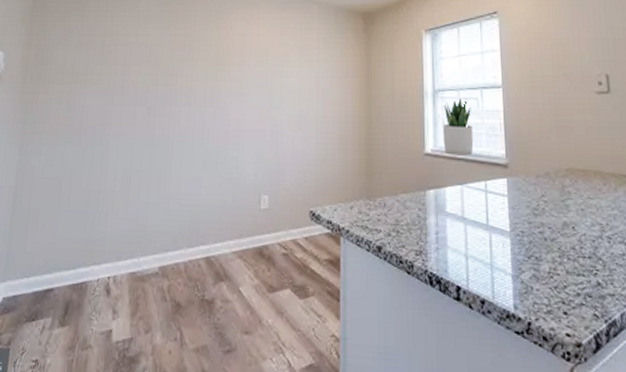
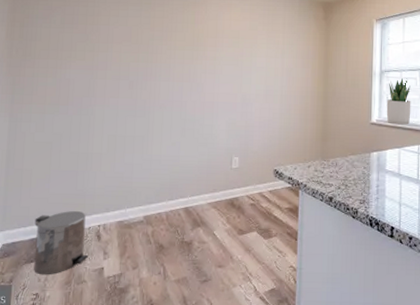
trash can: none [35,258,95,338] -> present [34,210,88,275]

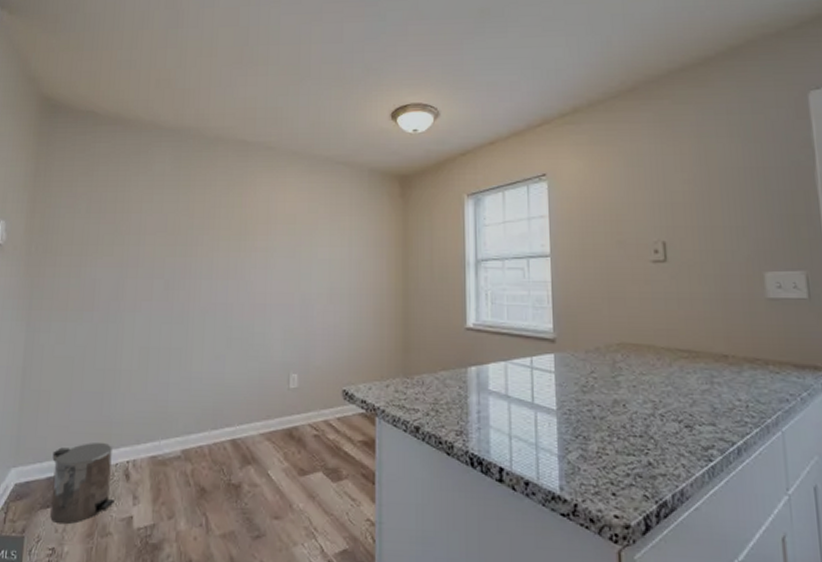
planter: present [386,78,411,125] -> none [485,269,519,330]

